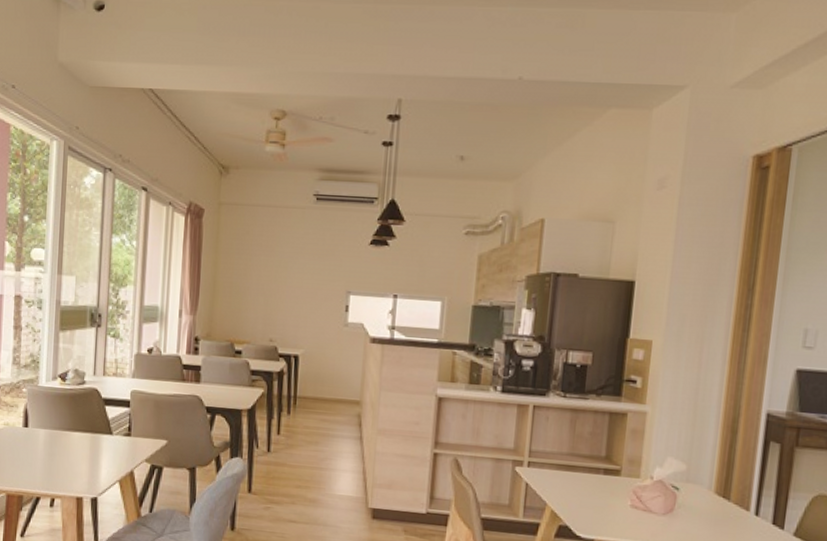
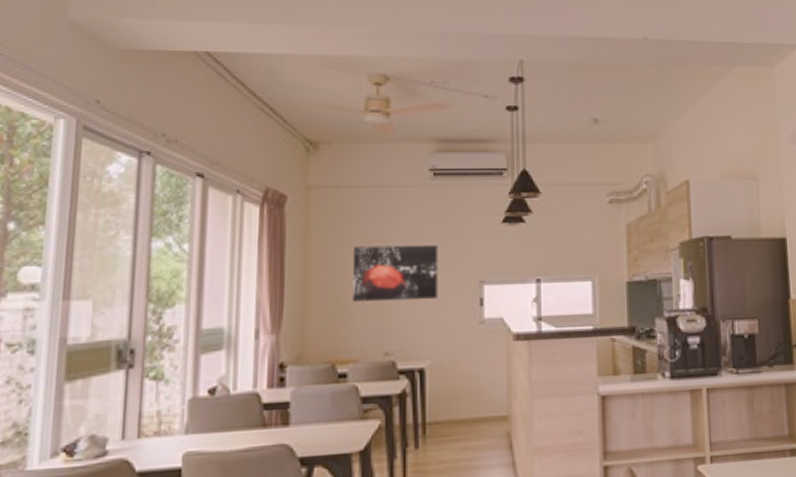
wall art: none [248,254,316,303] -> present [351,244,438,303]

